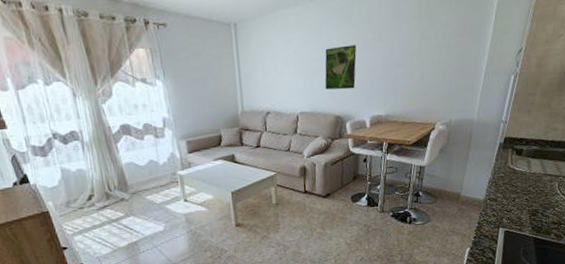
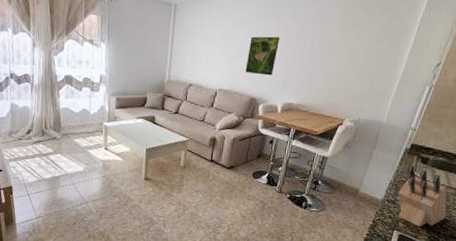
knife block: none [498,158,546,220] -> present [398,164,447,227]

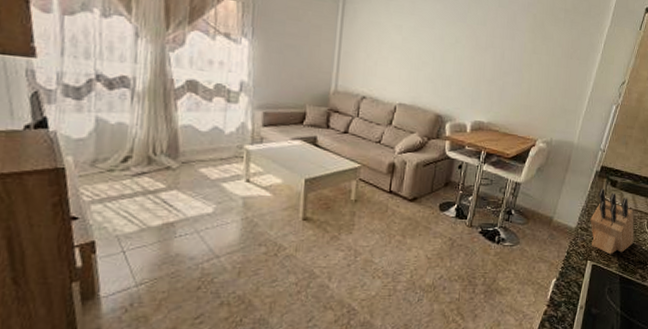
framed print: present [245,36,279,76] -> none [429,42,468,89]

